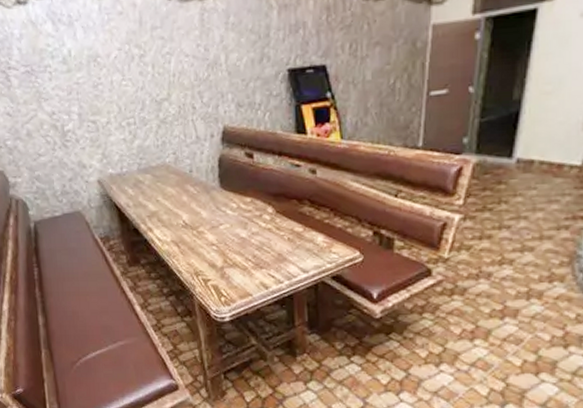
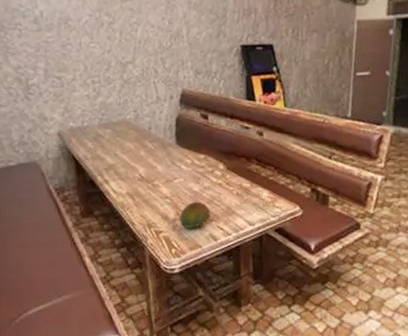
fruit: none [228,247,260,276] -> present [180,201,210,228]

